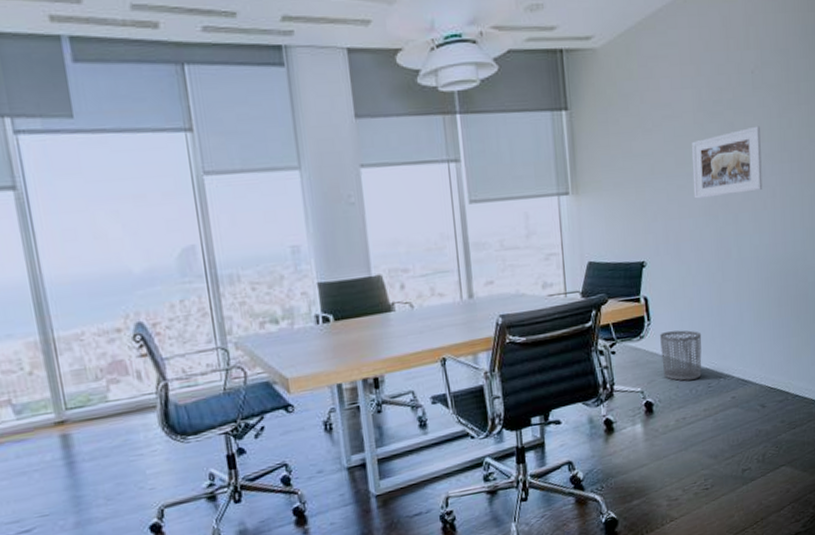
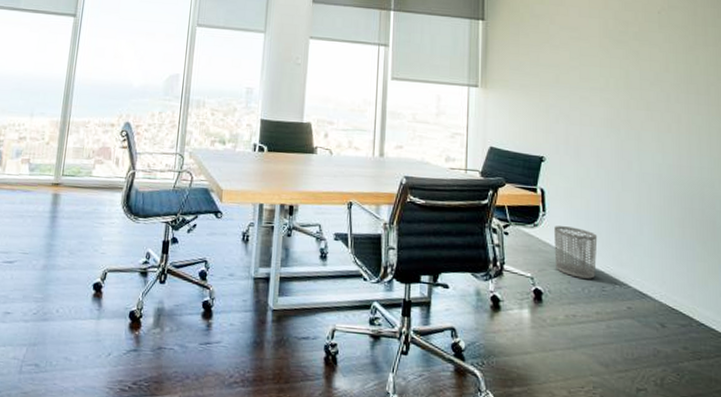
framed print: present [692,126,763,199] -> none [596,58,667,115]

